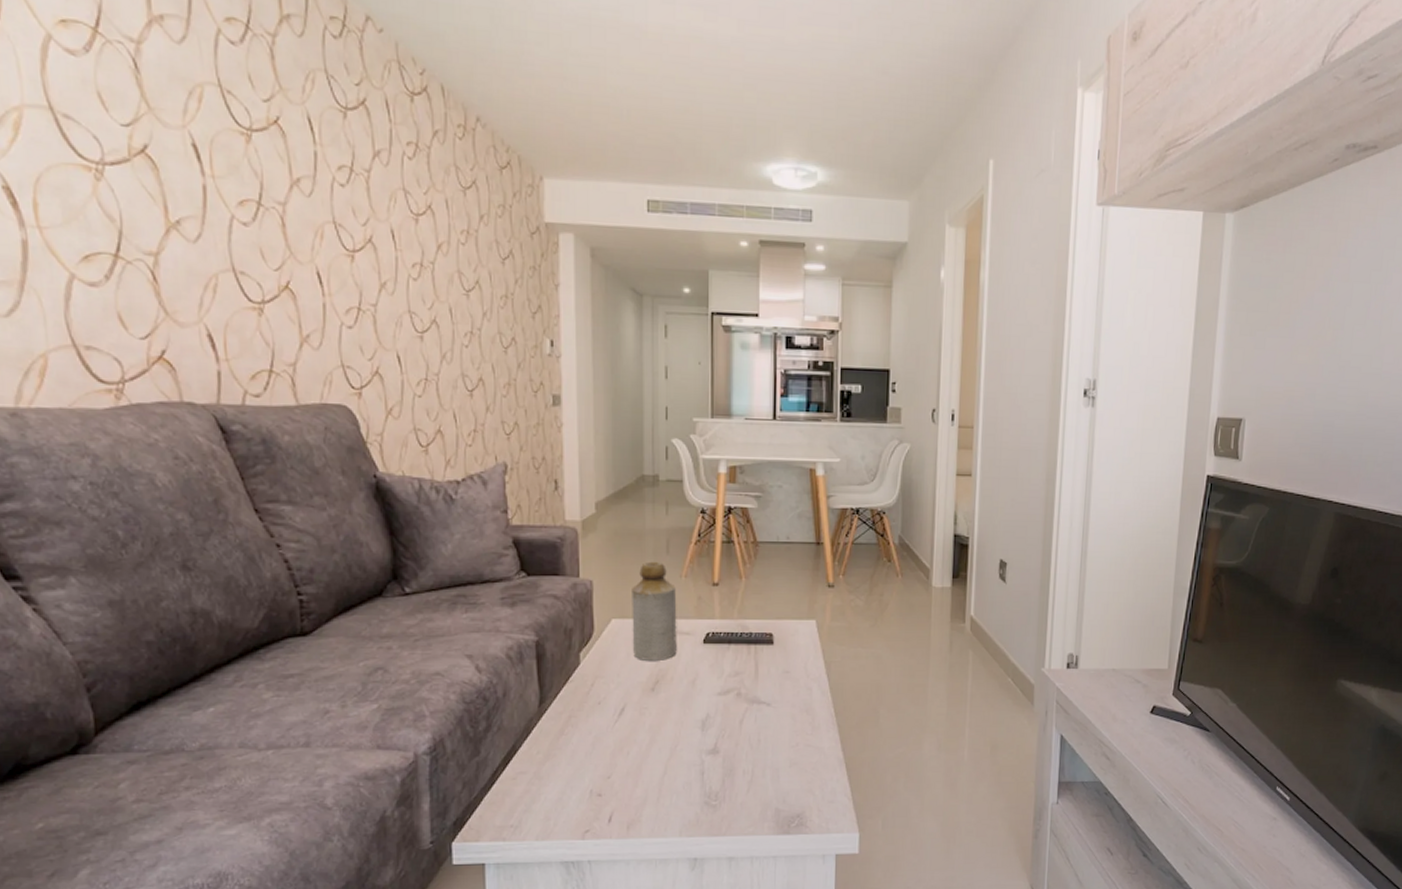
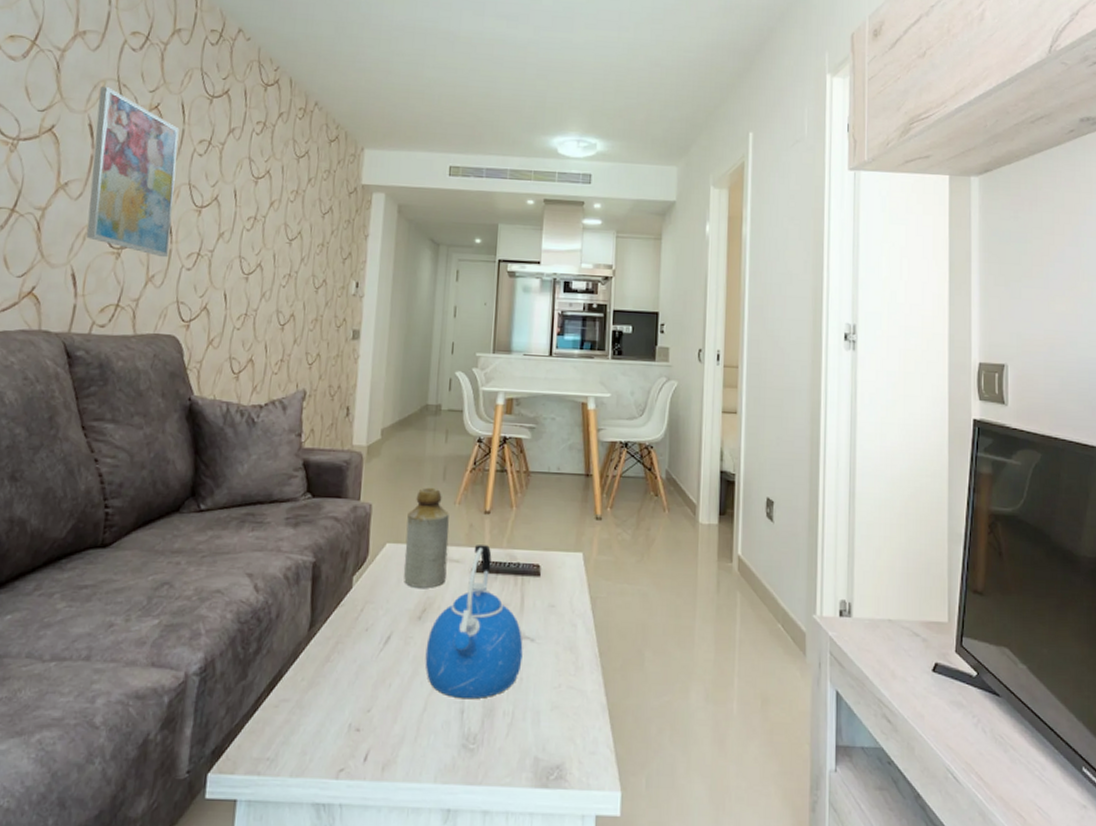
wall art: none [197,93,323,314] -> present [86,87,180,258]
kettle: none [662,617,759,762] -> present [425,545,523,699]

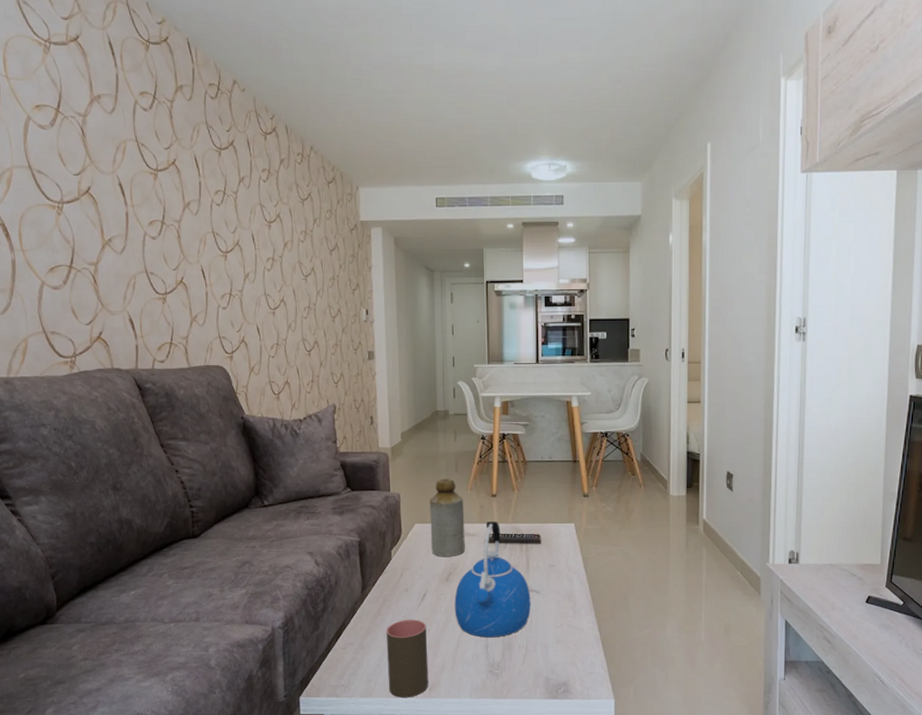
wall art: present [86,87,180,258] -> none [122,148,206,300]
cup: none [328,669,387,780] -> present [386,619,429,698]

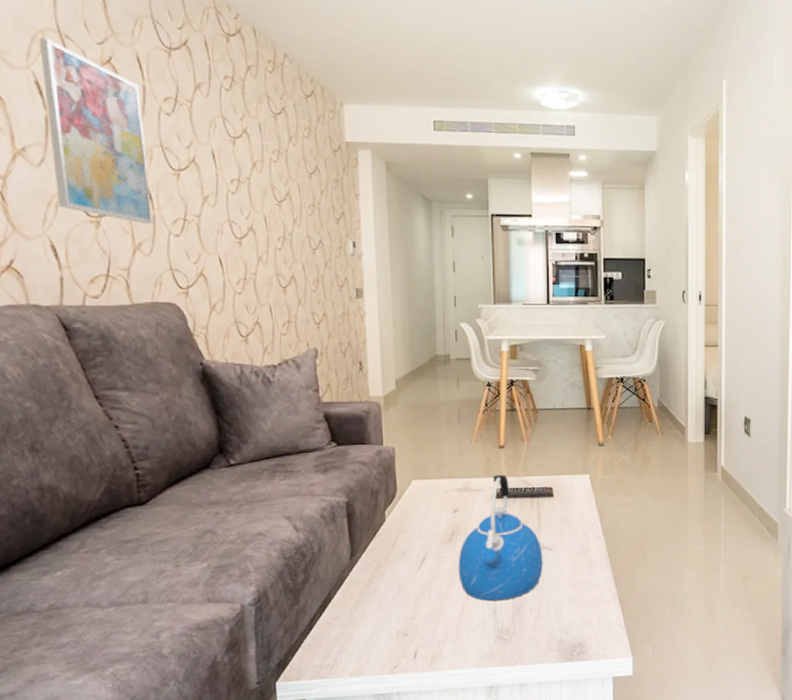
wall art: none [122,148,206,300] -> present [38,38,153,225]
cup: present [386,619,429,698] -> none [379,585,429,674]
bottle: present [430,478,465,557] -> none [429,429,470,515]

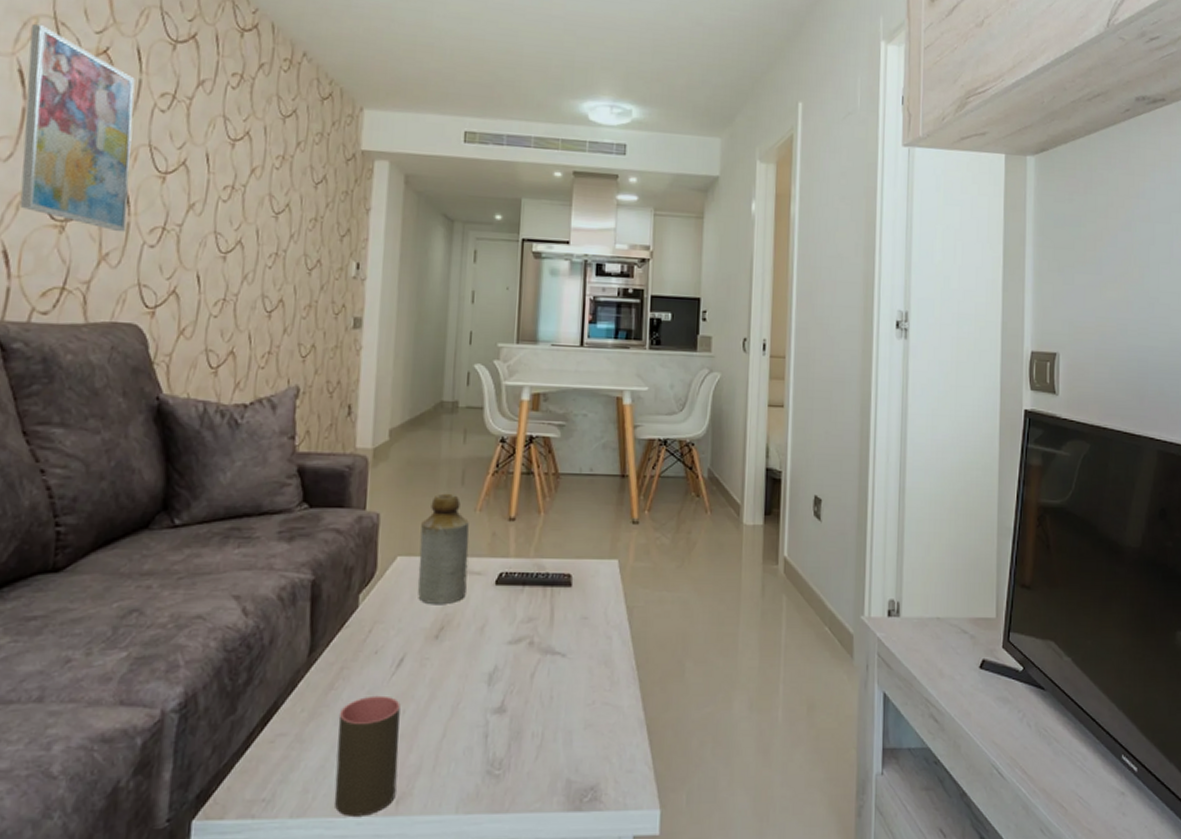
cup: none [379,585,429,674] -> present [334,695,400,817]
bottle: none [429,429,470,515] -> present [417,493,469,604]
kettle: present [458,475,543,601] -> none [443,555,553,722]

